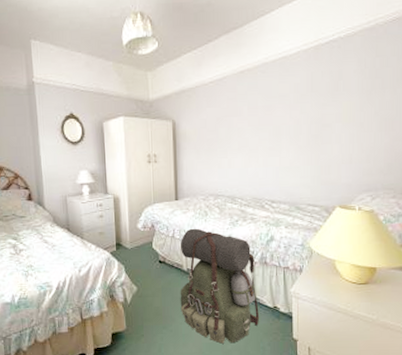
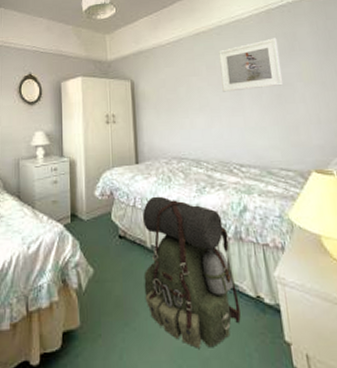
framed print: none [262,76,323,133] -> present [219,38,284,92]

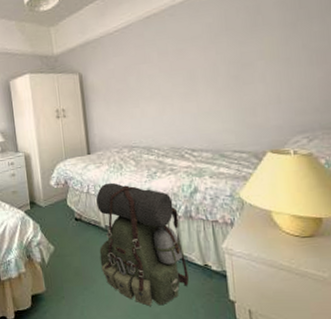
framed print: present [219,38,284,92] -> none [171,13,242,78]

